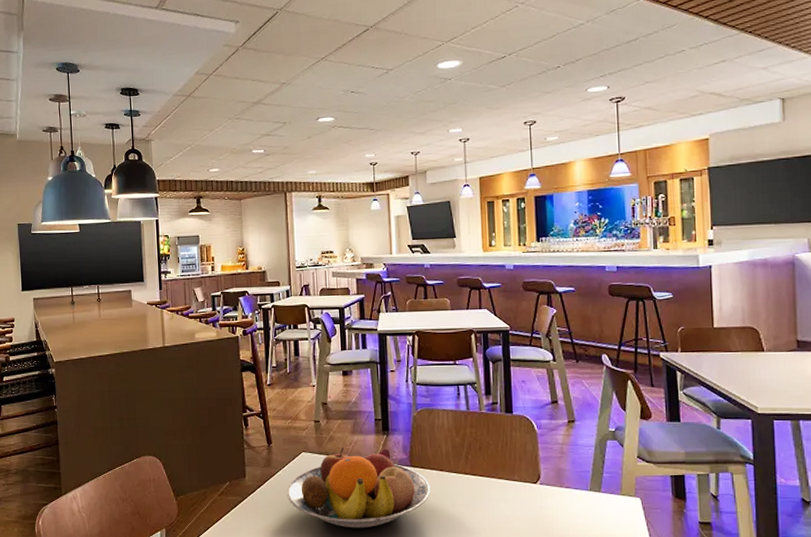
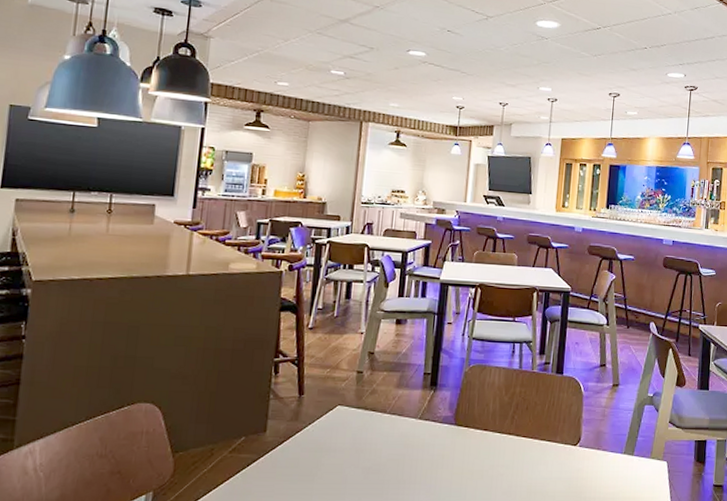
fruit bowl: present [287,447,431,529] -> none [313,401,472,491]

